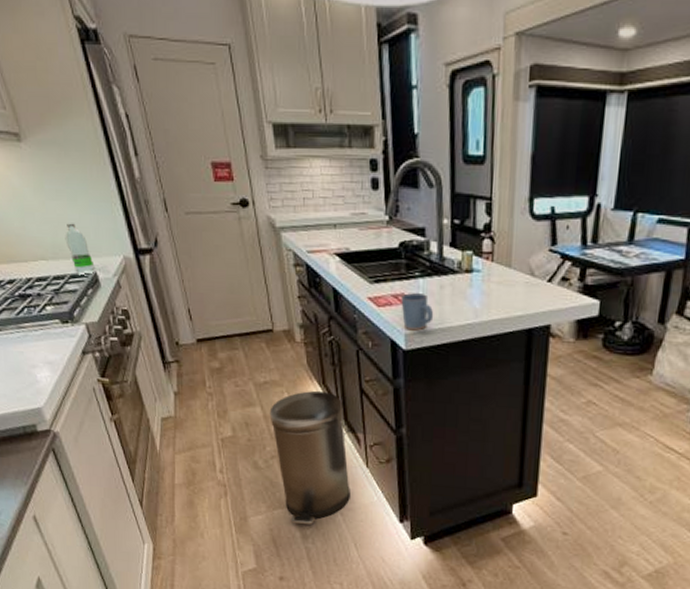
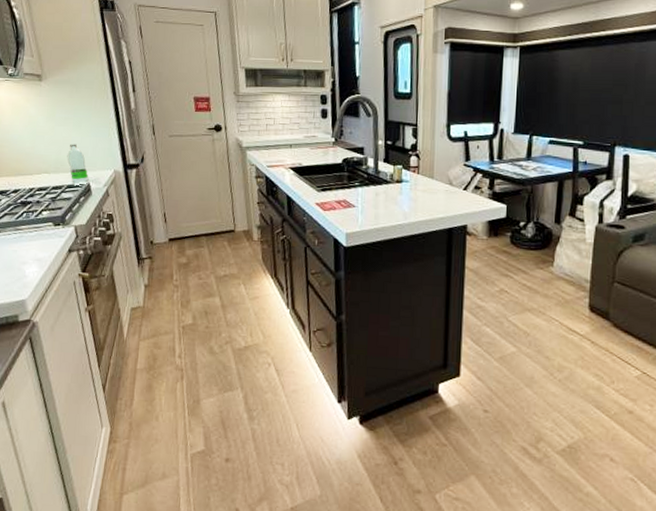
pedal bin: present [269,390,350,526] -> none [226,282,295,407]
mug: present [401,293,434,331] -> none [343,199,371,231]

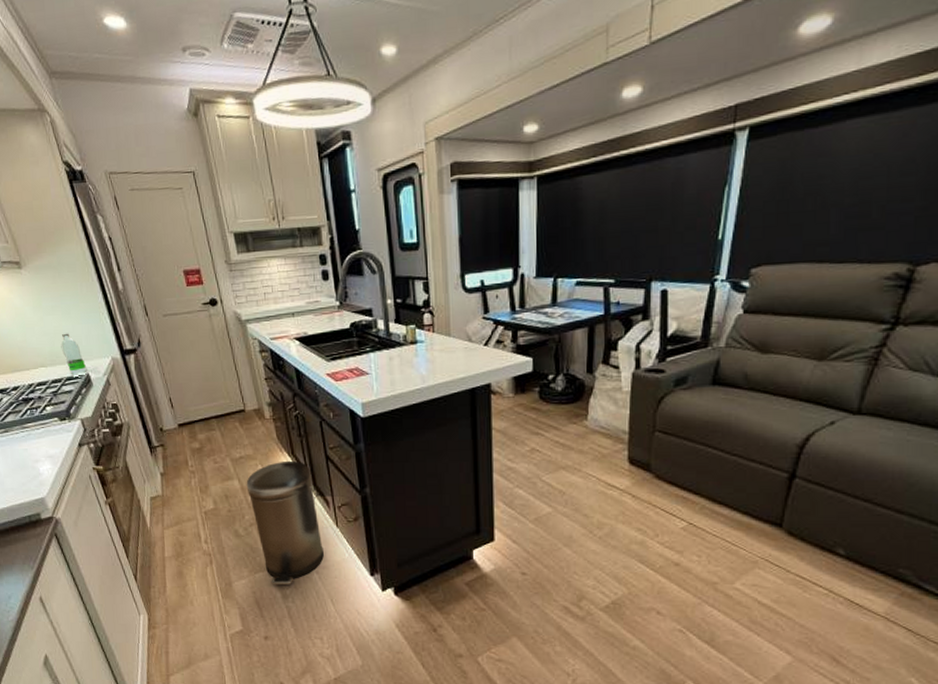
pedal bin: none [226,282,295,407] -> present [246,460,324,586]

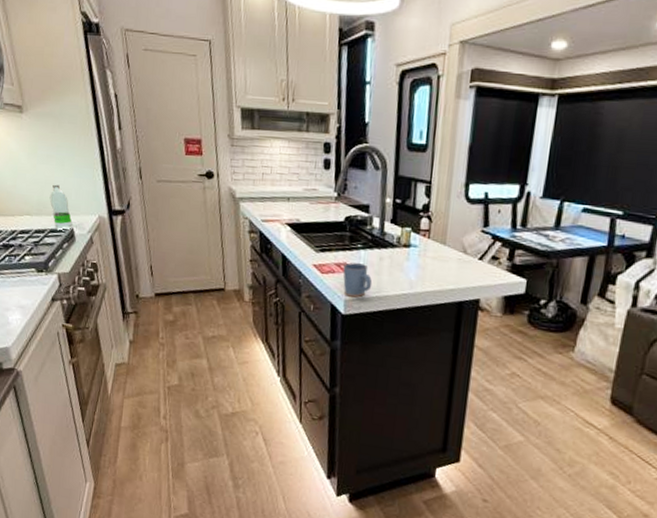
pedal bin: present [246,460,324,586] -> none [214,347,283,475]
mug: none [356,366,386,400] -> present [343,262,373,297]

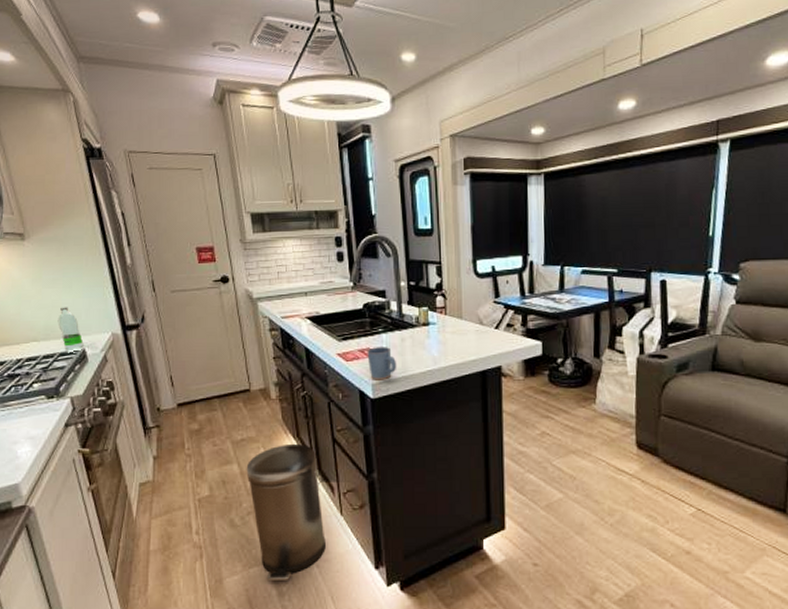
pedal bin: none [214,347,283,475] -> present [246,443,326,582]

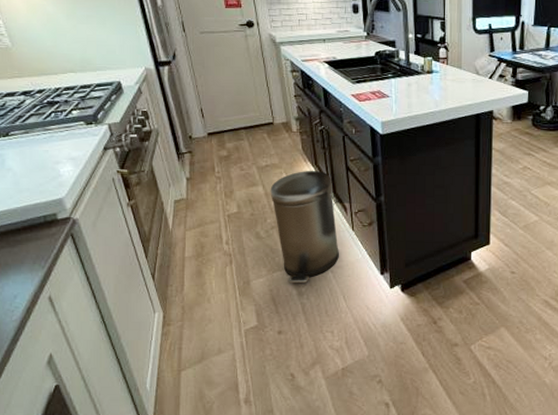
bottle: present [57,307,84,353] -> none [93,42,119,85]
mug: present [367,347,397,380] -> none [378,90,404,119]

